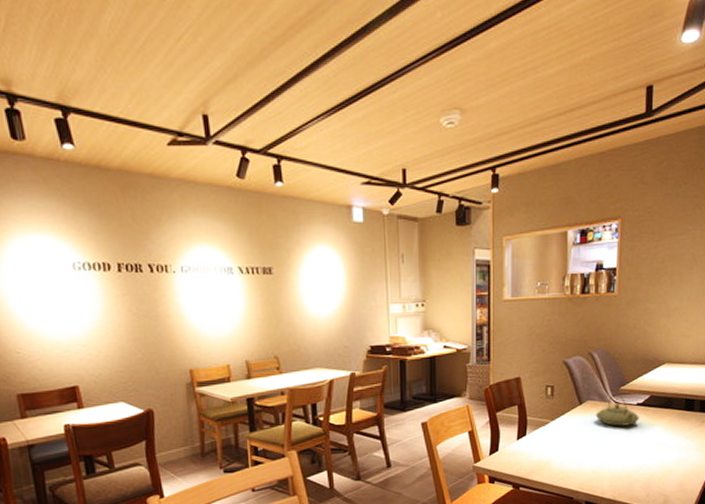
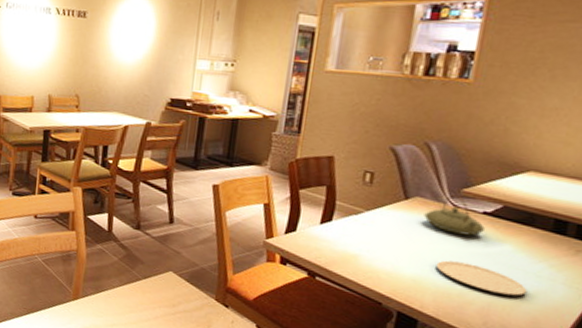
plate: none [609,448,673,469] -> present [436,260,528,296]

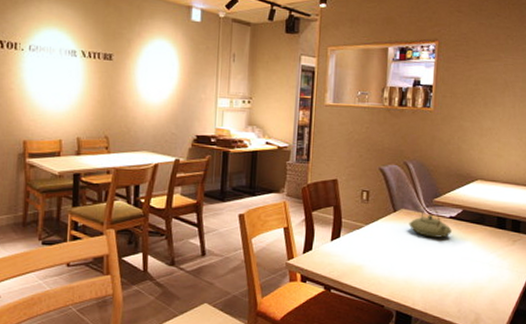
plate: present [436,260,528,296] -> none [421,261,485,285]

